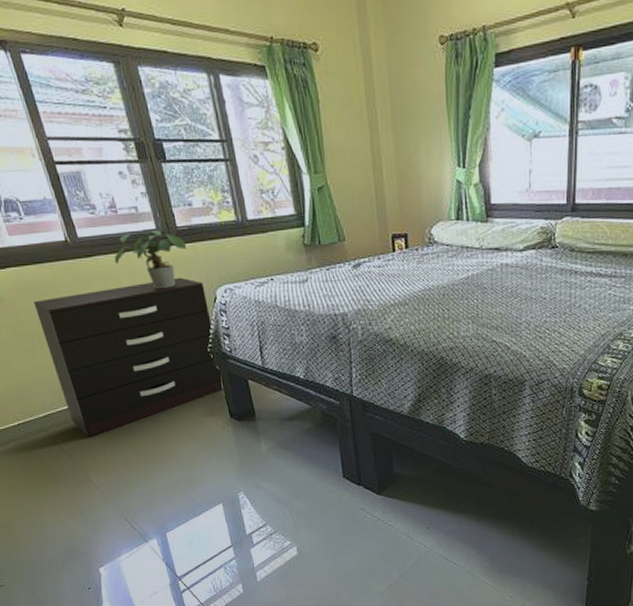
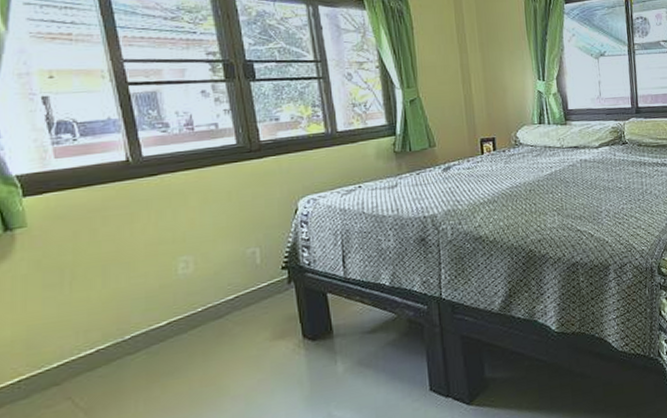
dresser: present [33,277,223,437] -> none [72,190,297,385]
potted plant: present [114,230,187,288] -> none [183,145,270,204]

